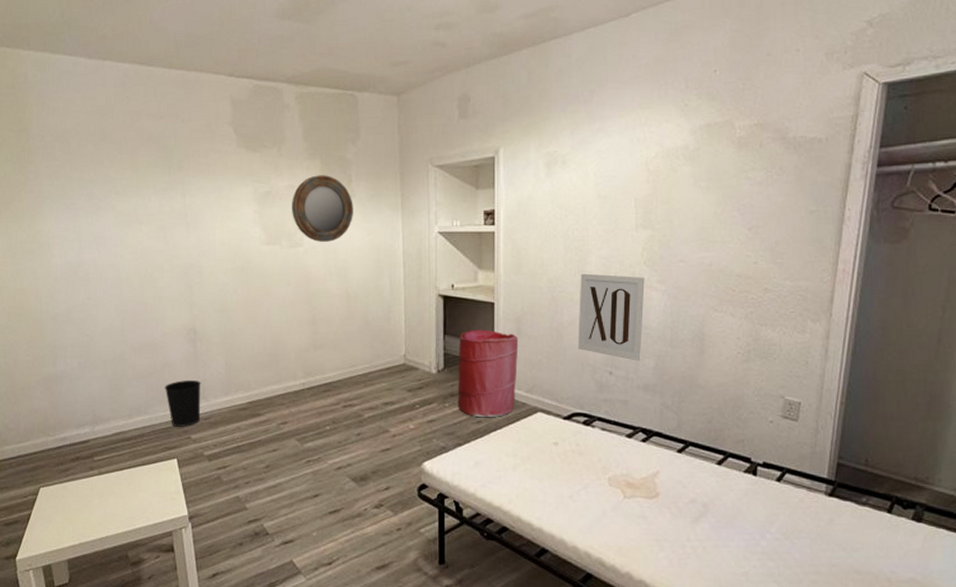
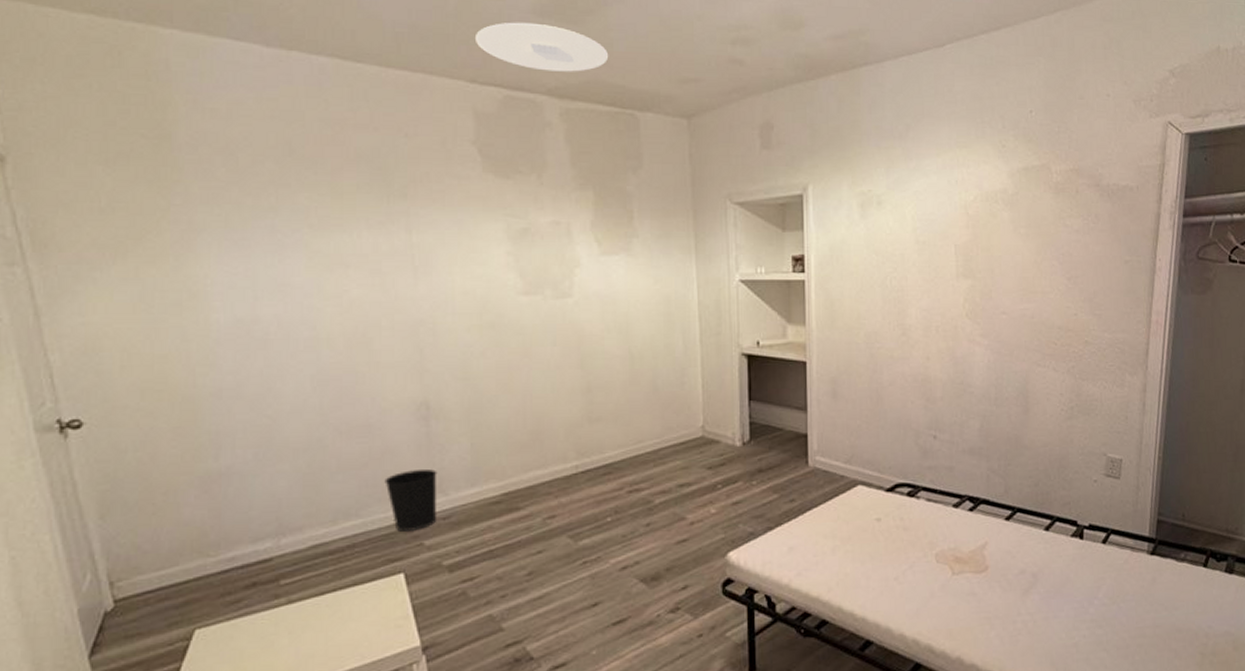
ceiling light: none [232,24,335,63] -> present [474,22,609,72]
home mirror: present [292,175,353,242] -> none [557,210,636,291]
laundry hamper: present [457,329,519,417] -> none [766,392,835,495]
wall art: present [577,273,645,361] -> none [899,327,968,423]

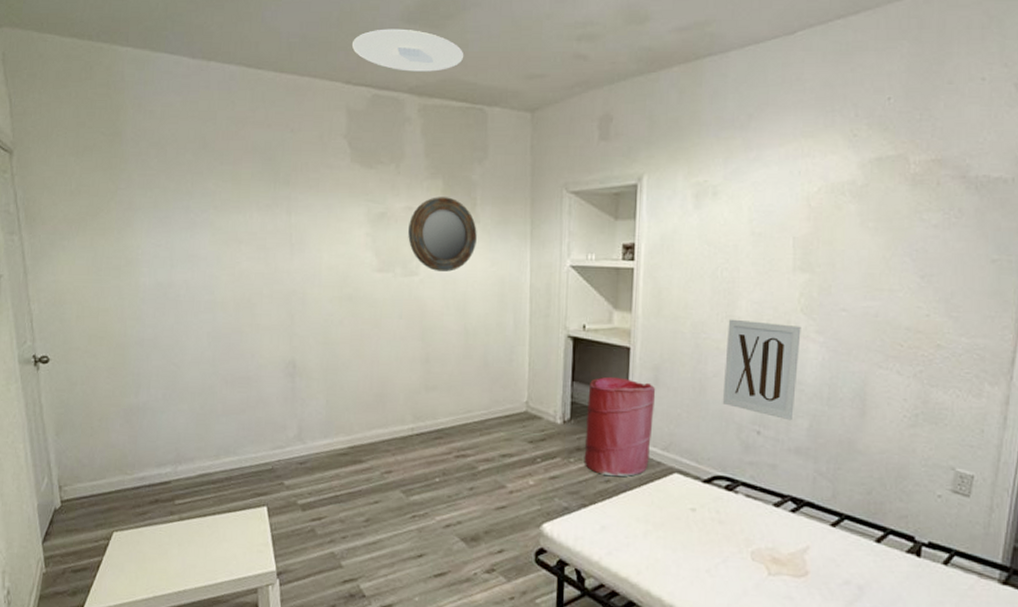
wastebasket: present [384,468,437,531] -> none [257,418,298,471]
home mirror: none [557,210,636,291] -> present [408,197,477,272]
laundry hamper: none [766,392,835,495] -> present [584,376,656,476]
wall art: none [899,327,968,423] -> present [722,319,801,421]

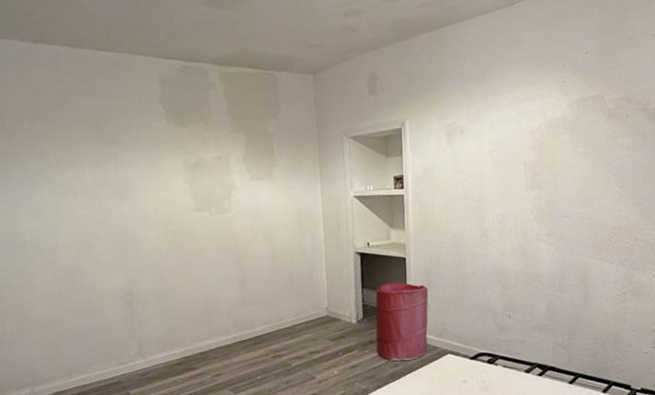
ceiling light: present [351,29,464,72] -> none [159,11,255,46]
home mirror: present [408,197,477,272] -> none [219,147,276,208]
wall art: present [722,319,801,421] -> none [480,229,536,305]

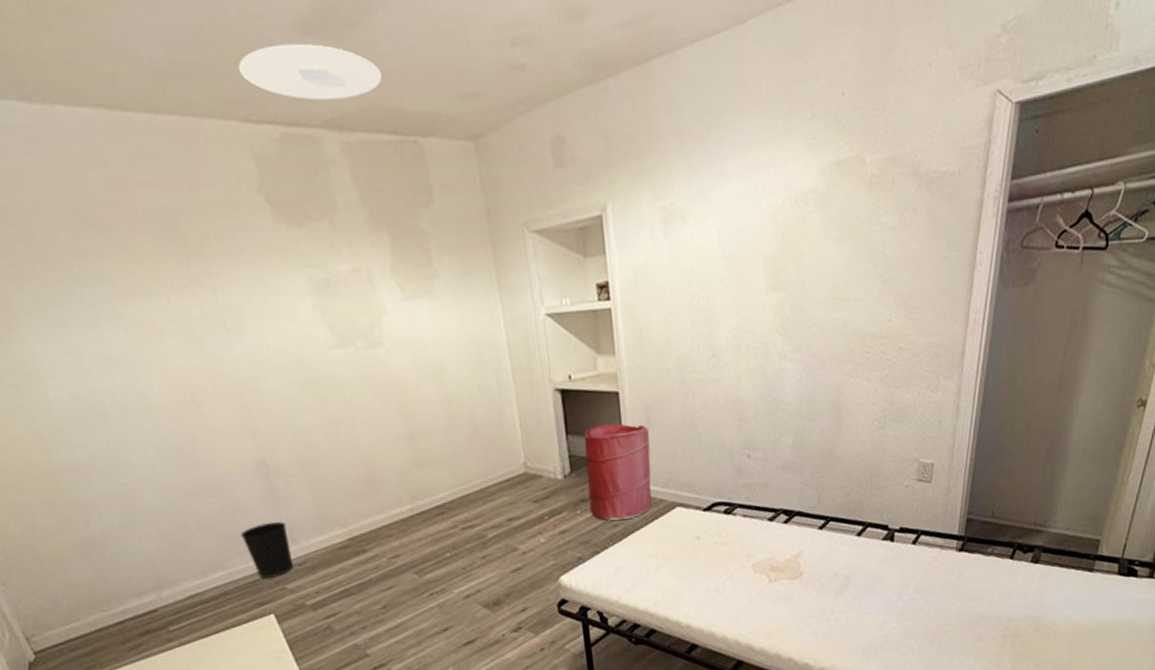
wastebasket: none [103,338,139,384] -> present [240,521,294,579]
ceiling light: none [159,11,255,46] -> present [238,43,383,101]

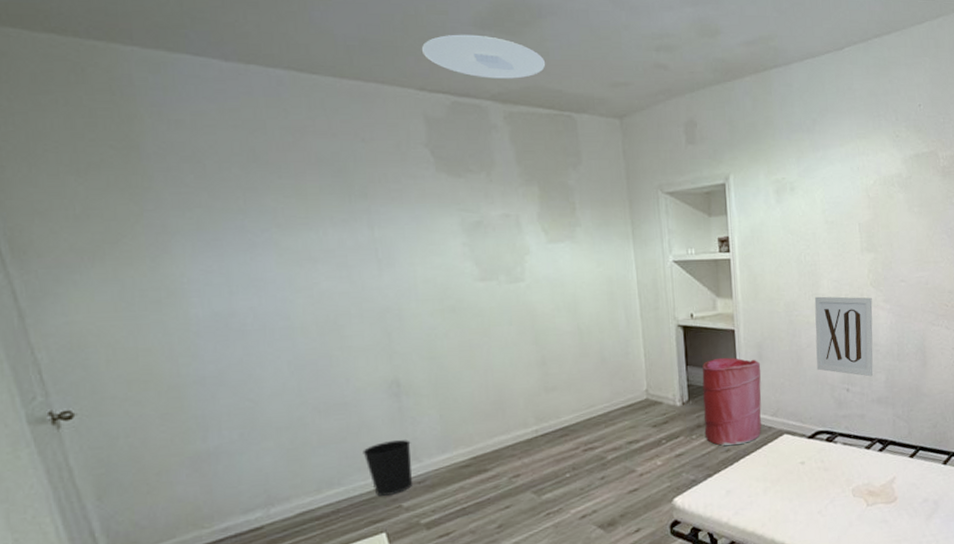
wall art: none [710,346,779,440] -> present [814,296,873,377]

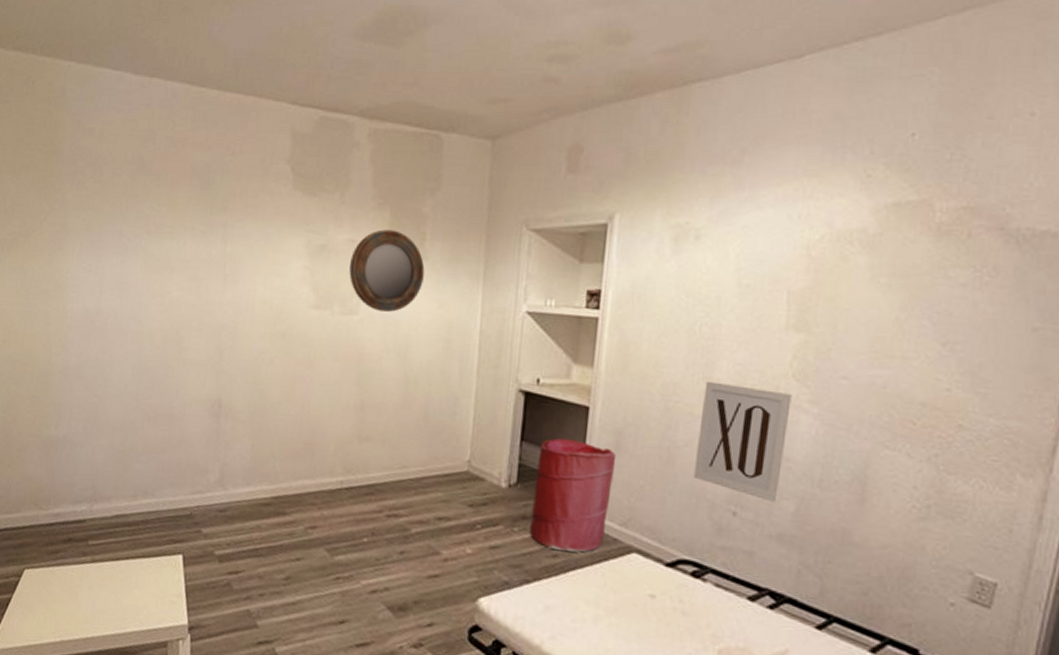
wastebasket: present [363,439,413,496] -> none [177,461,221,518]
ceiling light: present [421,34,546,79] -> none [301,46,422,93]
home mirror: none [508,203,580,276] -> present [349,229,425,312]

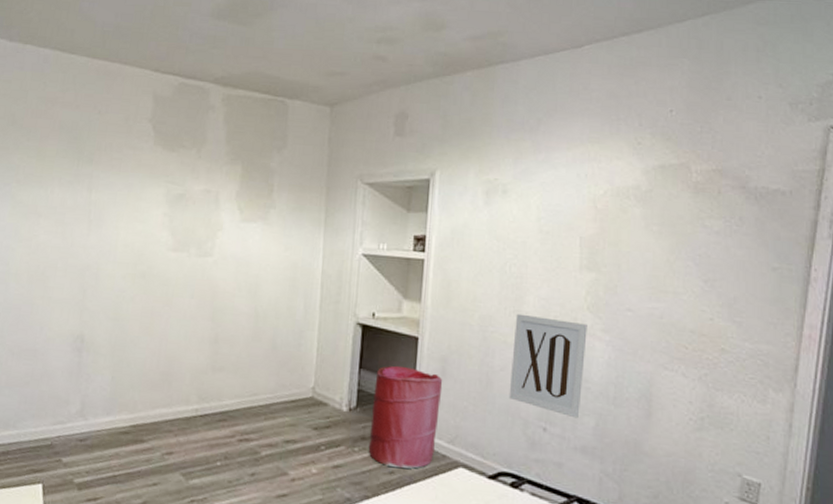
home mirror: present [349,229,425,312] -> none [204,181,273,254]

